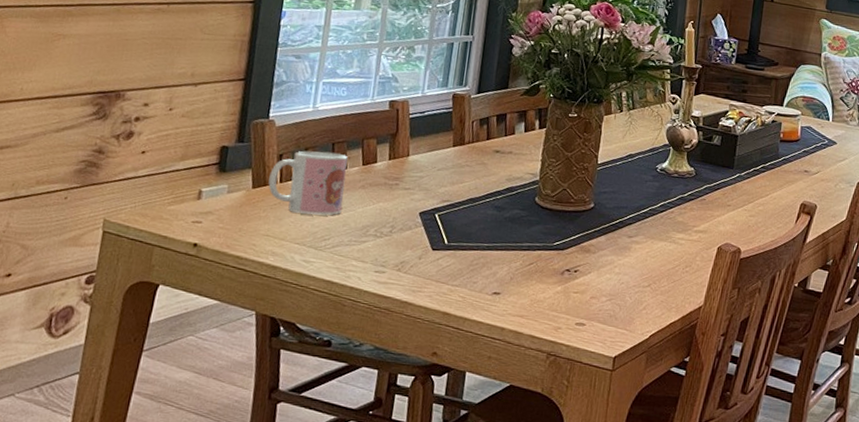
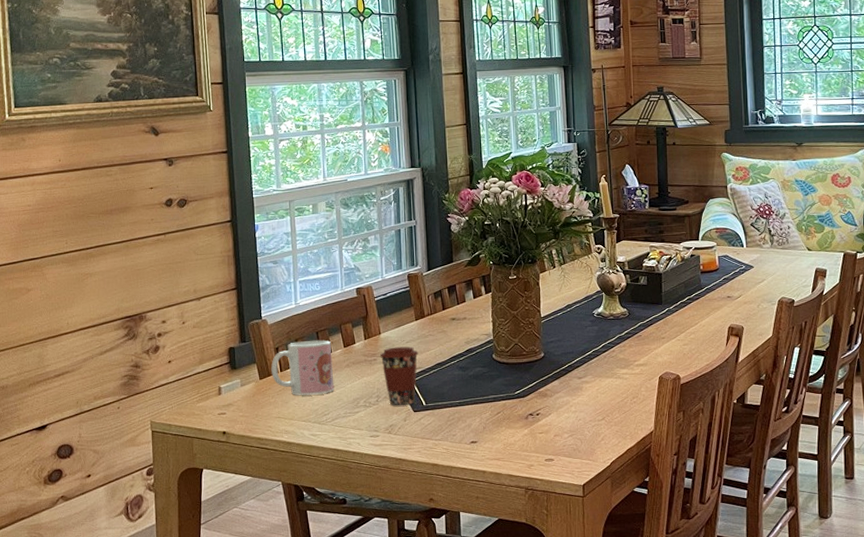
coffee cup: none [402,173,450,241] -> present [379,346,418,406]

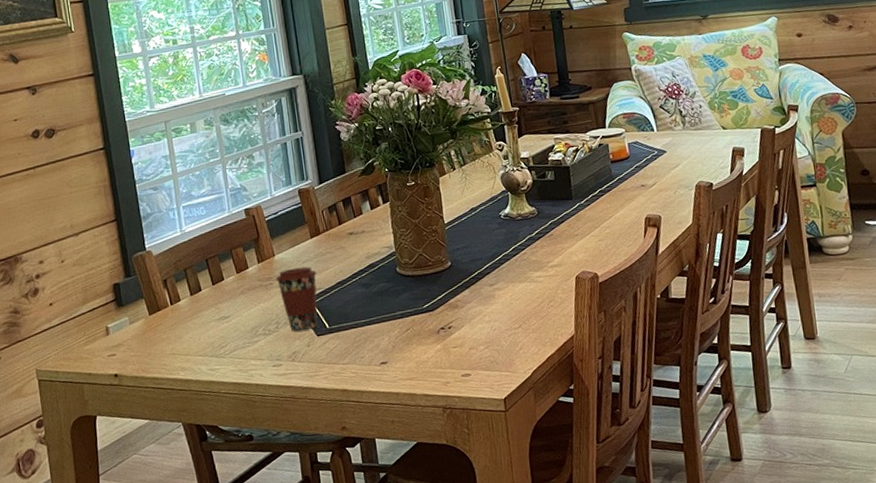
mug: present [271,340,334,395] -> none [160,267,230,329]

